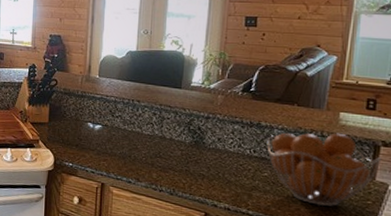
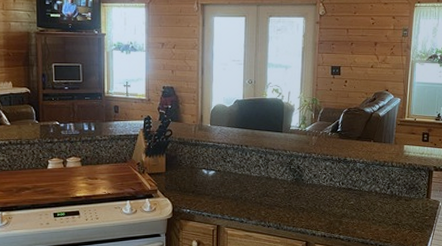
fruit basket: present [266,132,382,207] -> none [352,162,434,225]

